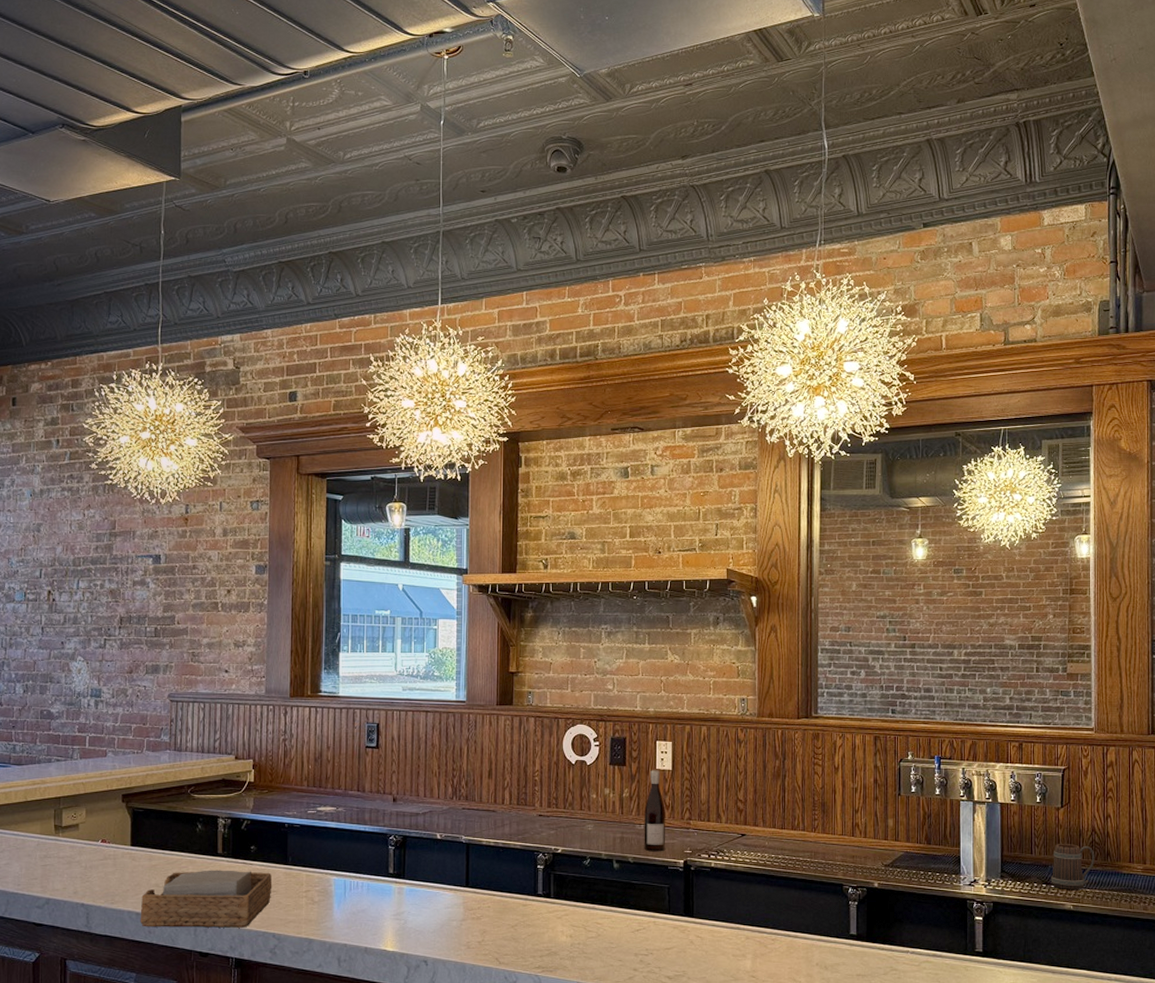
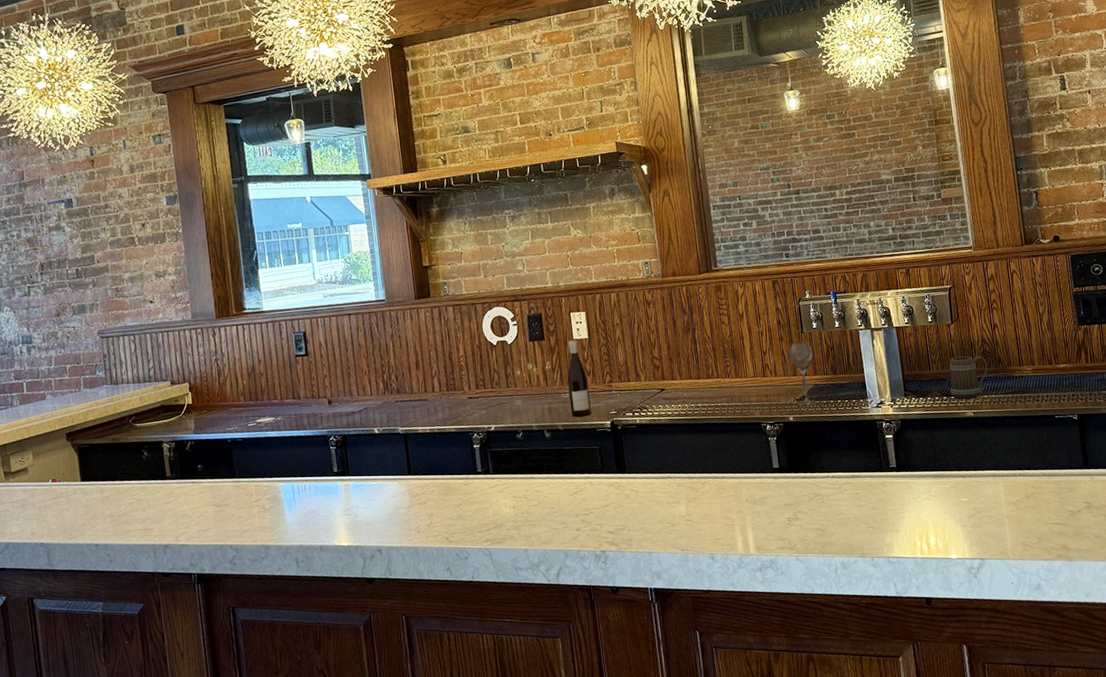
napkin holder: present [140,870,273,928] -> none [98,488,224,557]
wineglass: none [882,803,908,873] -> present [789,341,818,407]

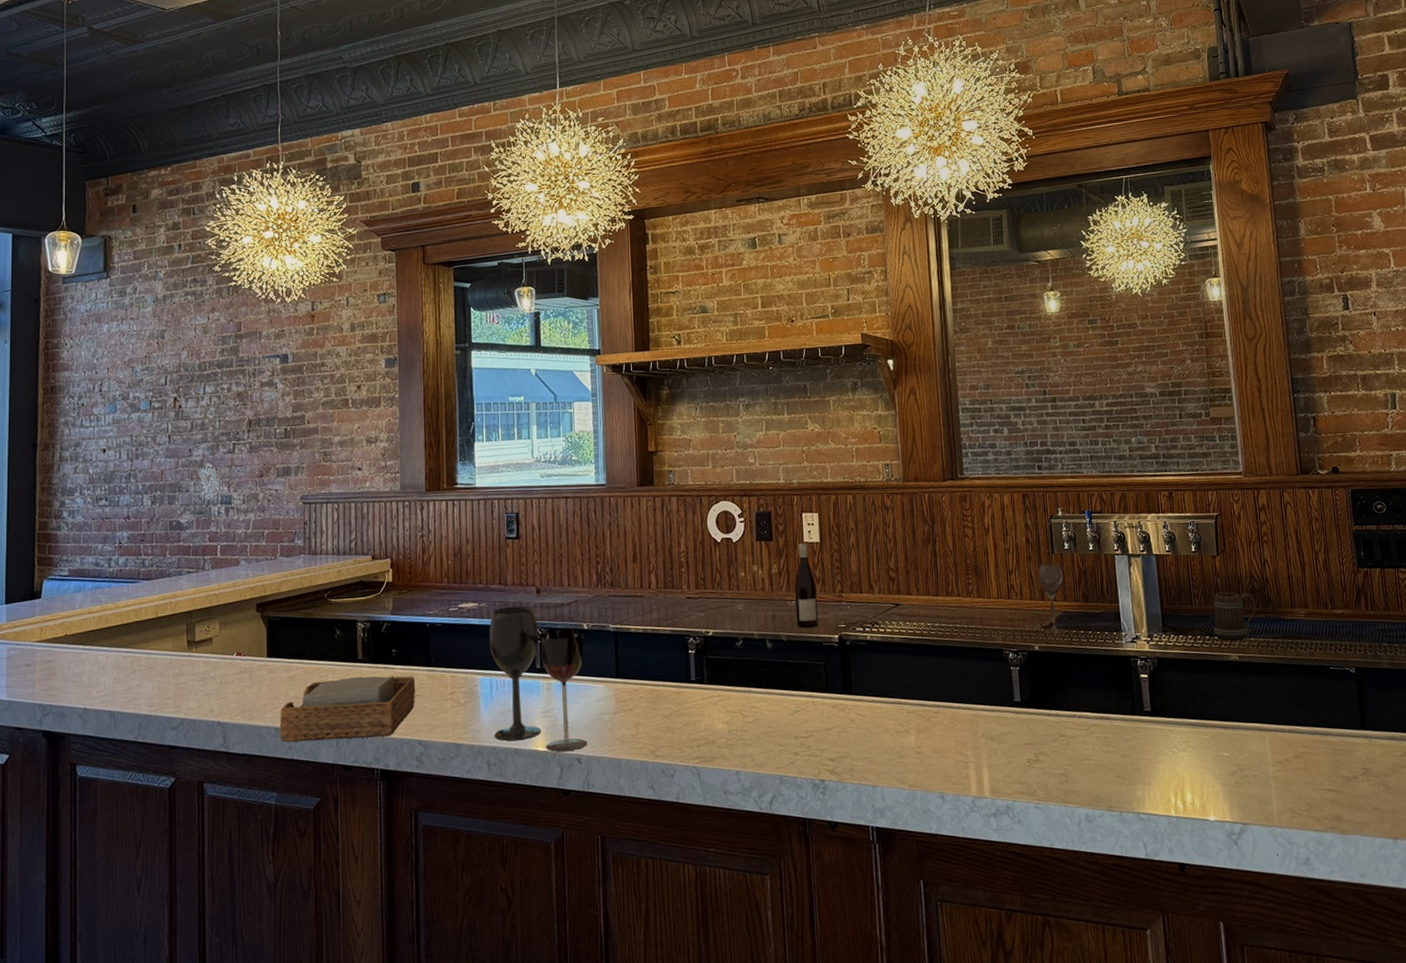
napkin holder: none [98,488,224,557] -> present [279,676,416,743]
wine glass: none [286,416,343,539] -> present [488,605,541,741]
wineglass: none [334,434,387,545] -> present [539,629,588,752]

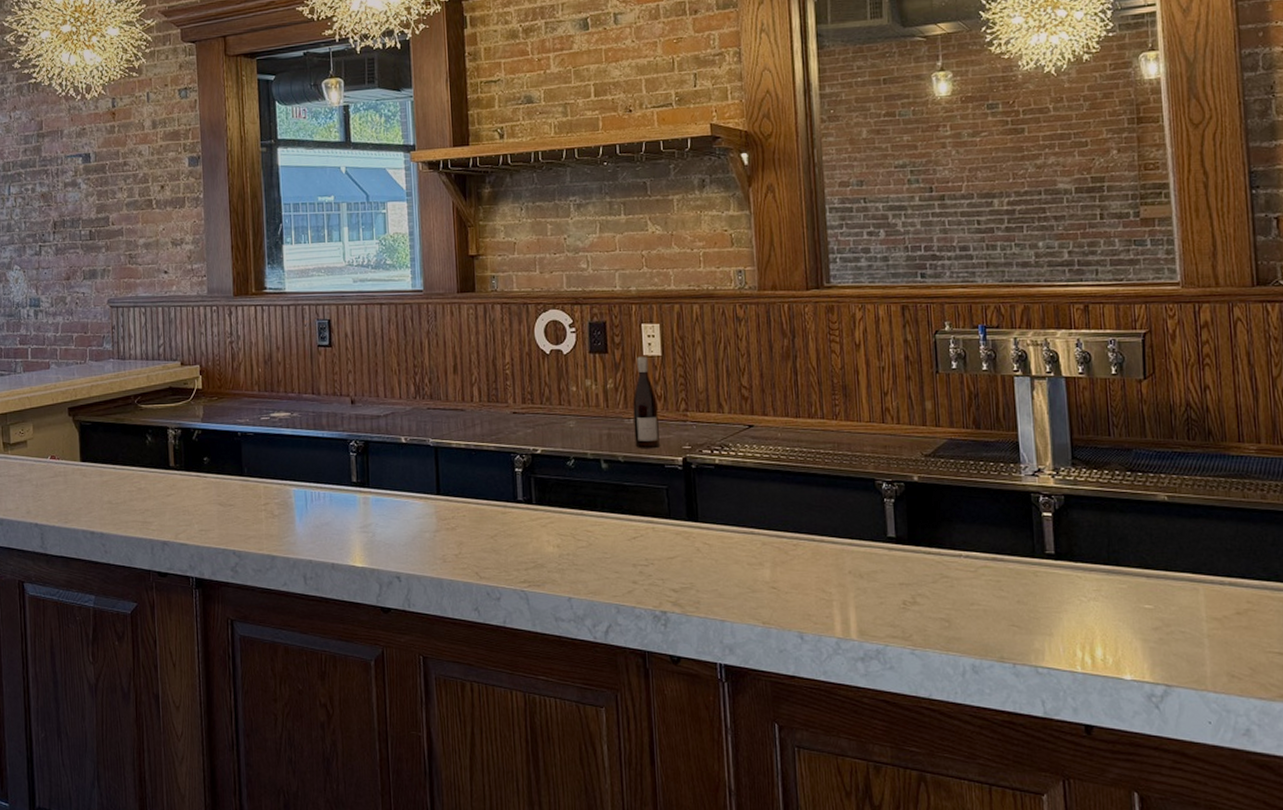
napkin holder: present [279,676,416,743] -> none [94,484,229,547]
wine glass: present [488,605,541,741] -> none [301,416,358,554]
wineglass: present [539,629,588,752] -> none [355,442,408,569]
wineglass: present [1037,562,1066,635] -> none [918,383,952,465]
beer mug: present [1213,592,1257,640] -> none [1136,421,1193,477]

